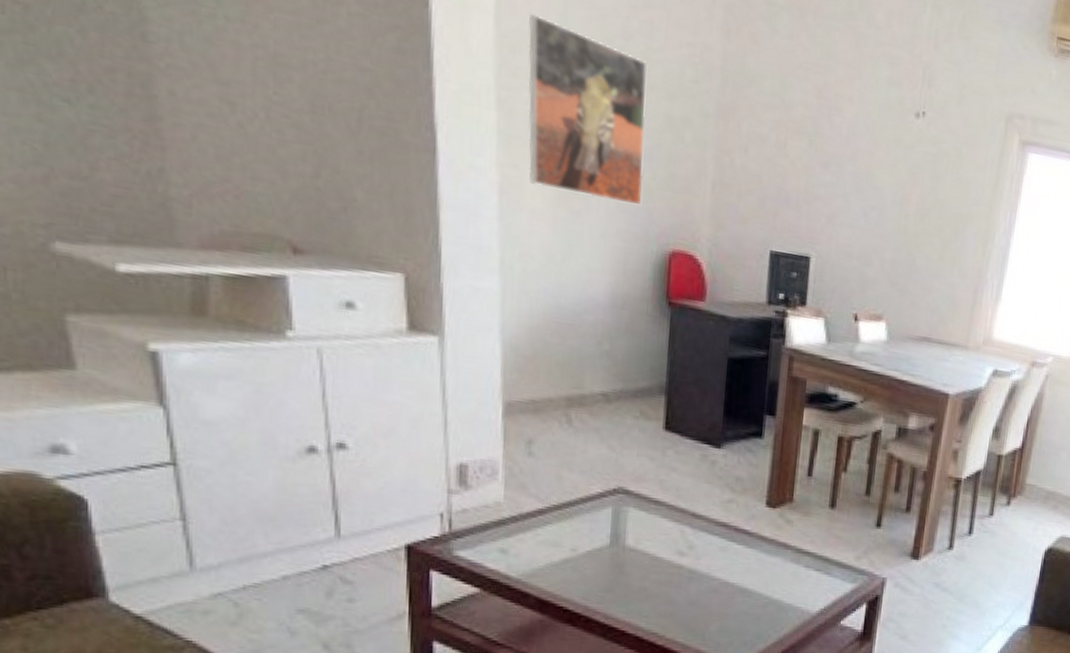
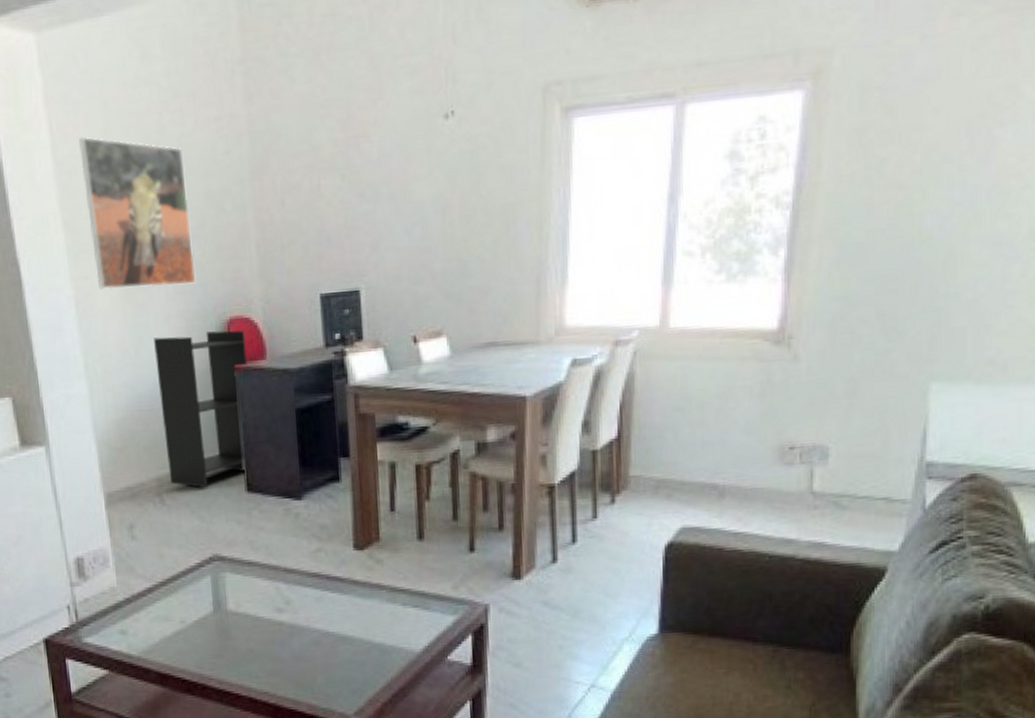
bookshelf: none [581,250,687,418] -> present [154,330,247,488]

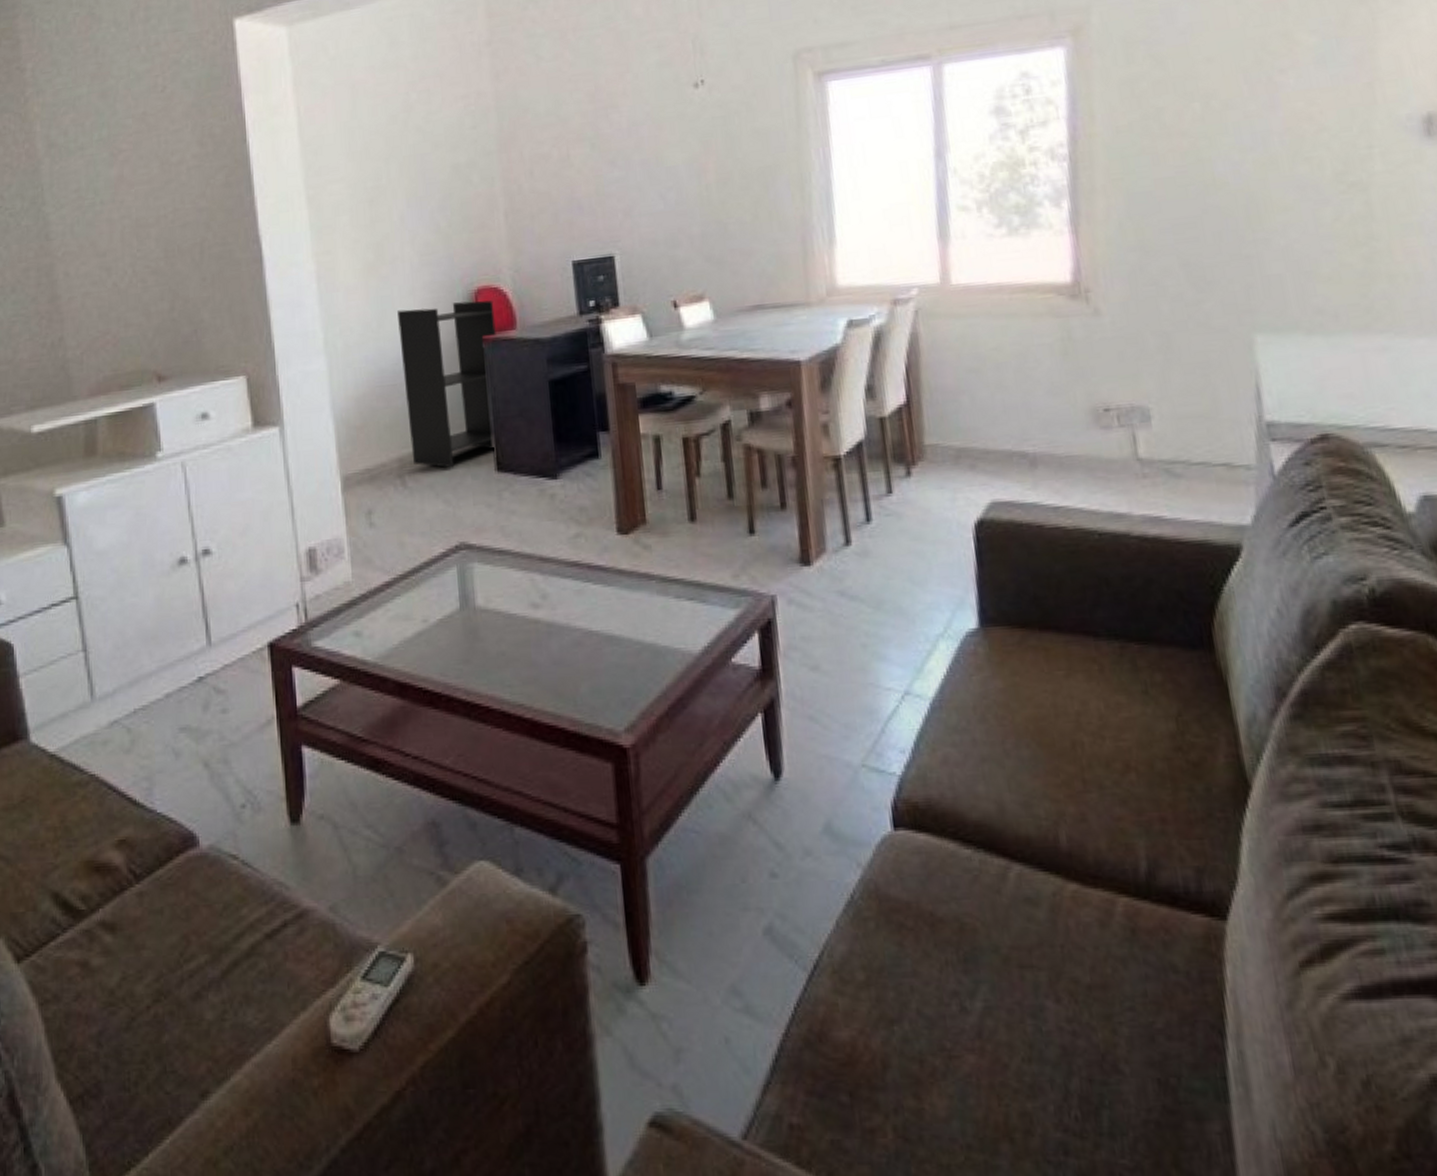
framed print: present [79,136,196,290] -> none [326,118,442,263]

